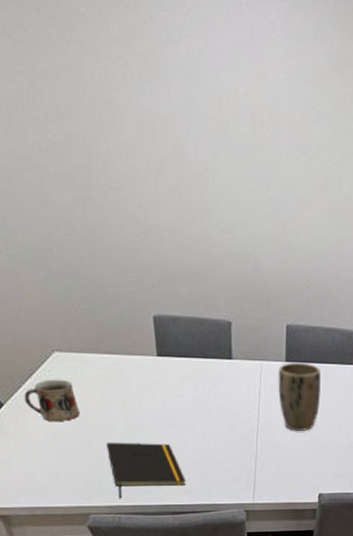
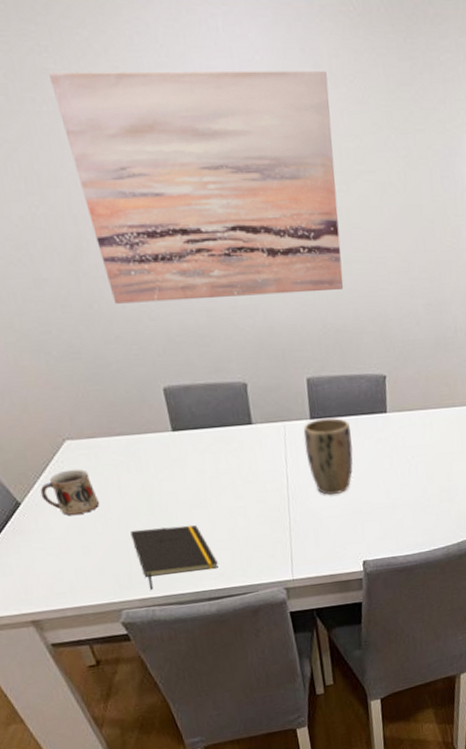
wall art: none [80,15,335,251] -> present [49,70,344,304]

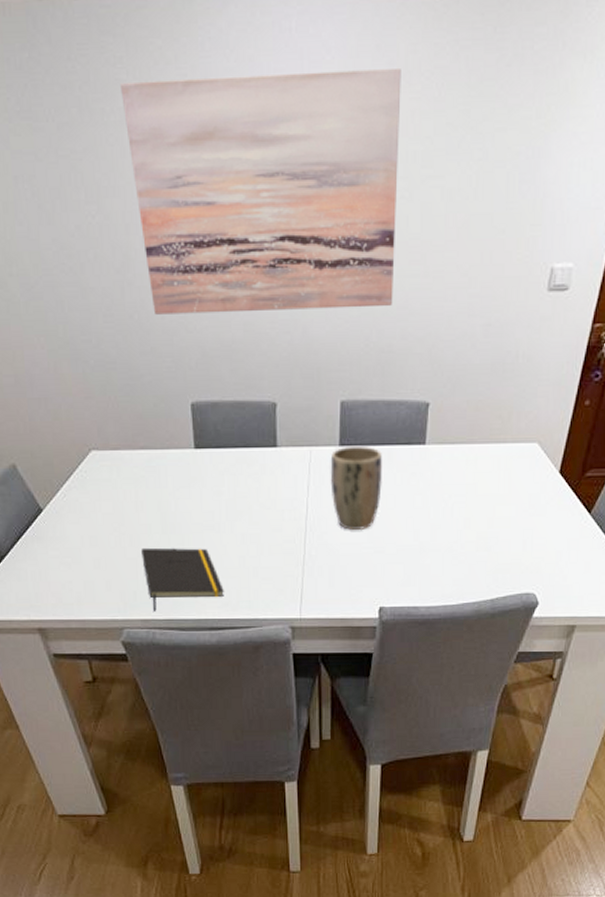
mug: present [40,469,99,515] -> none [62,480,115,526]

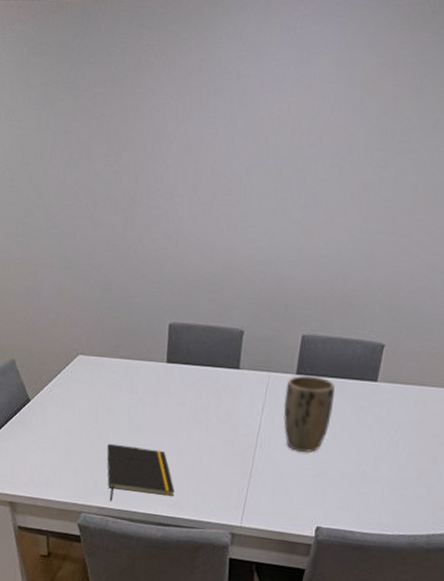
wall art: present [121,67,401,315] -> none [148,60,389,257]

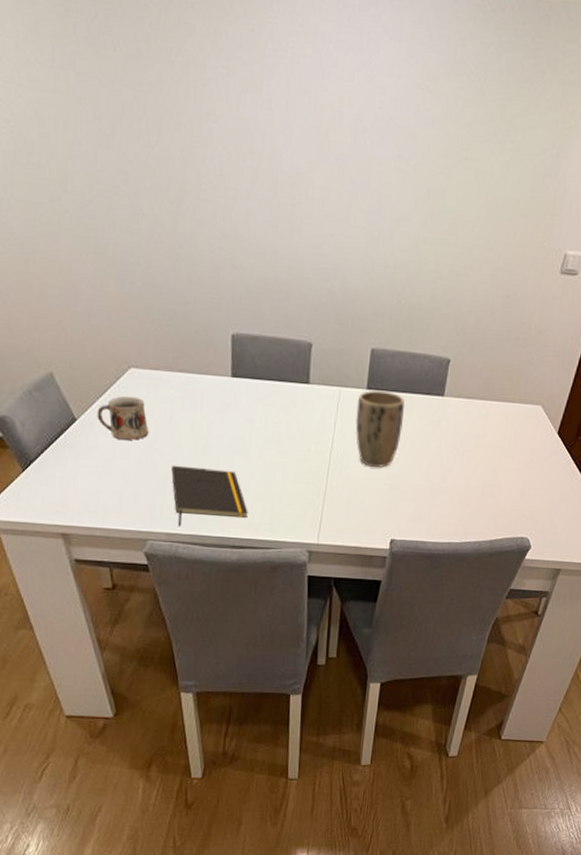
mug: none [47,379,90,420] -> present [97,396,148,440]

